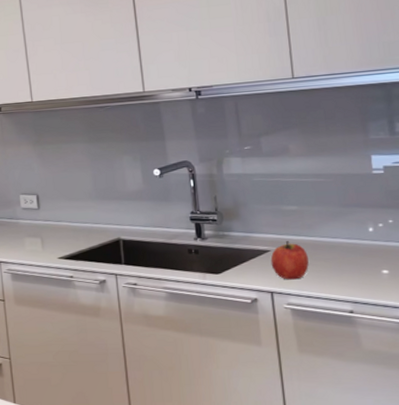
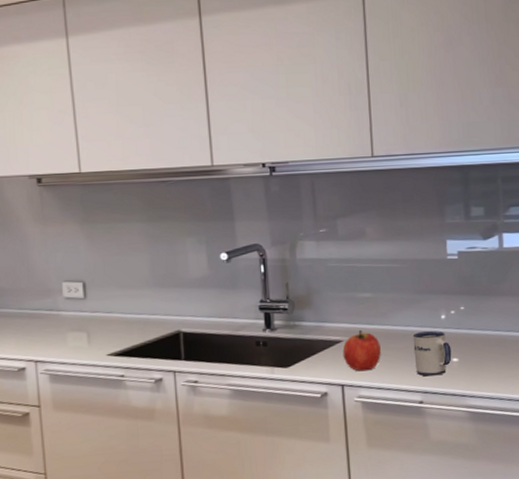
mug: none [340,242,382,287] -> present [413,330,452,377]

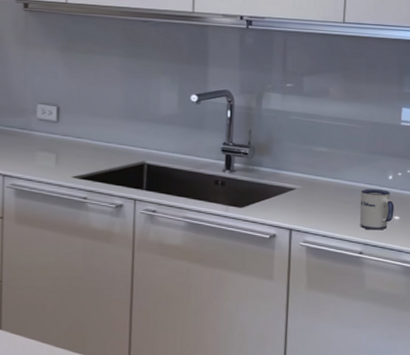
apple: present [342,330,381,372] -> none [294,181,330,219]

